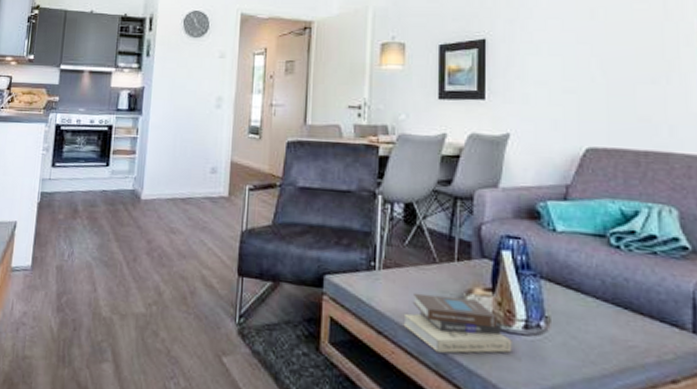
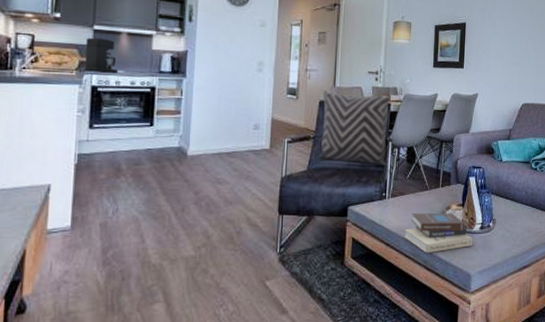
coffee maker: none [50,77,79,112] -> present [84,37,118,74]
pillow: none [286,129,381,227] -> present [318,91,392,167]

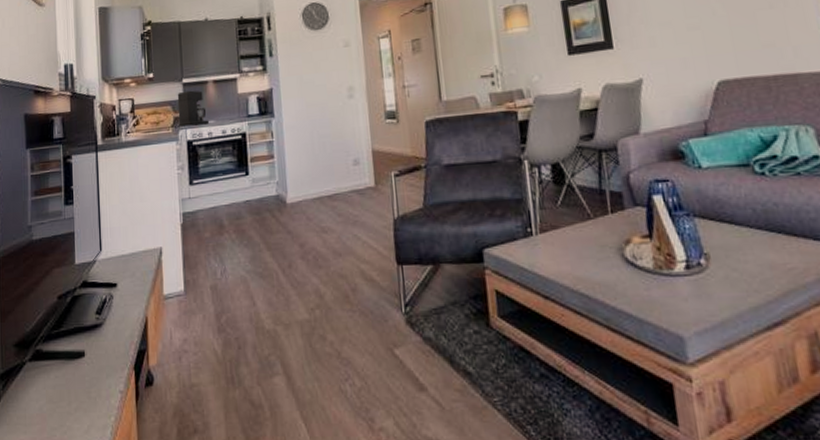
pillow: present [318,91,392,167] -> none [427,101,527,195]
books: present [404,213,473,254] -> none [567,248,678,308]

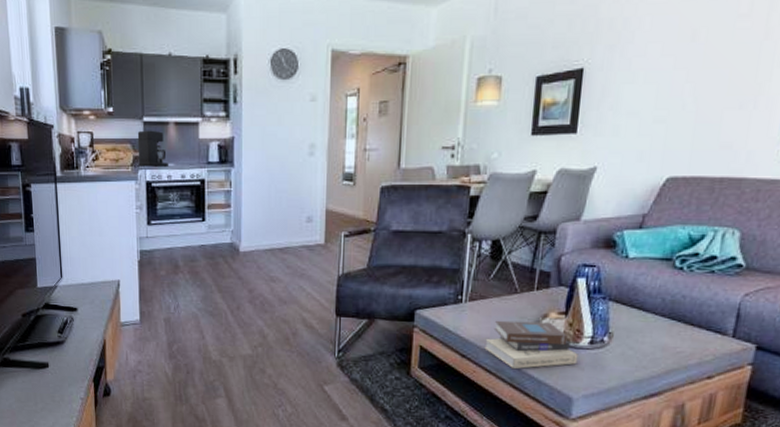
books: none [567,248,678,308] -> present [484,320,578,370]

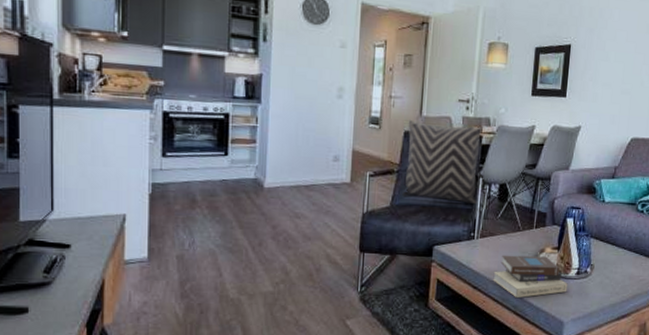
coffee maker: present [137,130,168,168] -> none [154,58,189,99]
pillow: none [380,174,473,265] -> present [402,120,484,205]

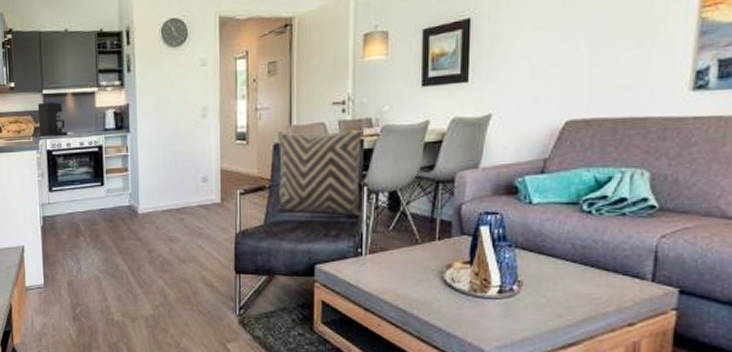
coffee maker: none [154,58,189,99] -> present [37,101,67,137]
books: present [493,255,568,299] -> none [388,272,487,322]

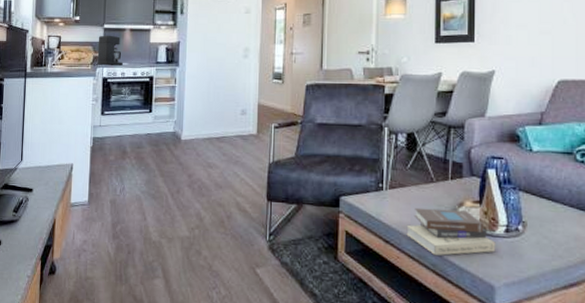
pillow: present [276,129,365,217] -> none [306,74,386,155]
books: none [388,272,487,322] -> present [406,207,496,256]

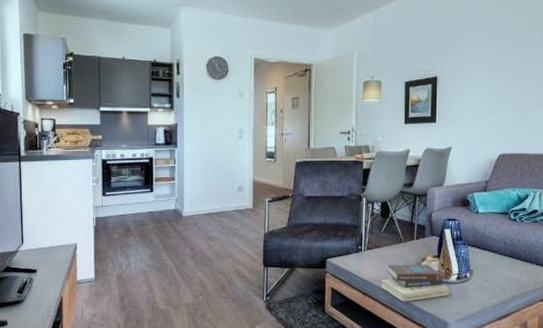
coffee maker: present [97,35,123,67] -> none [94,118,121,149]

